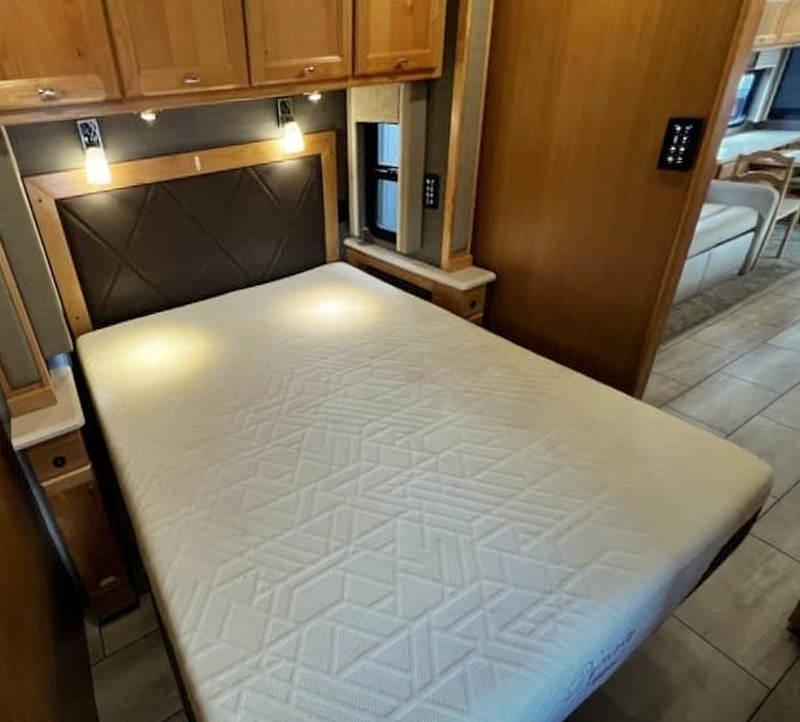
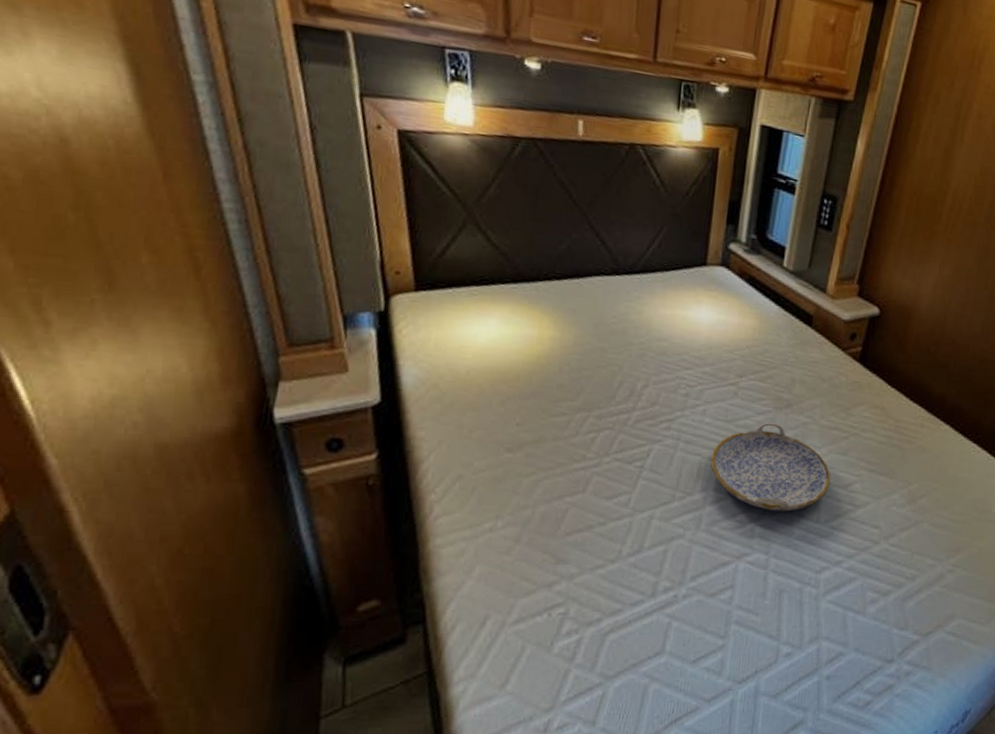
serving tray: none [357,394,470,472] -> present [710,421,831,511]

